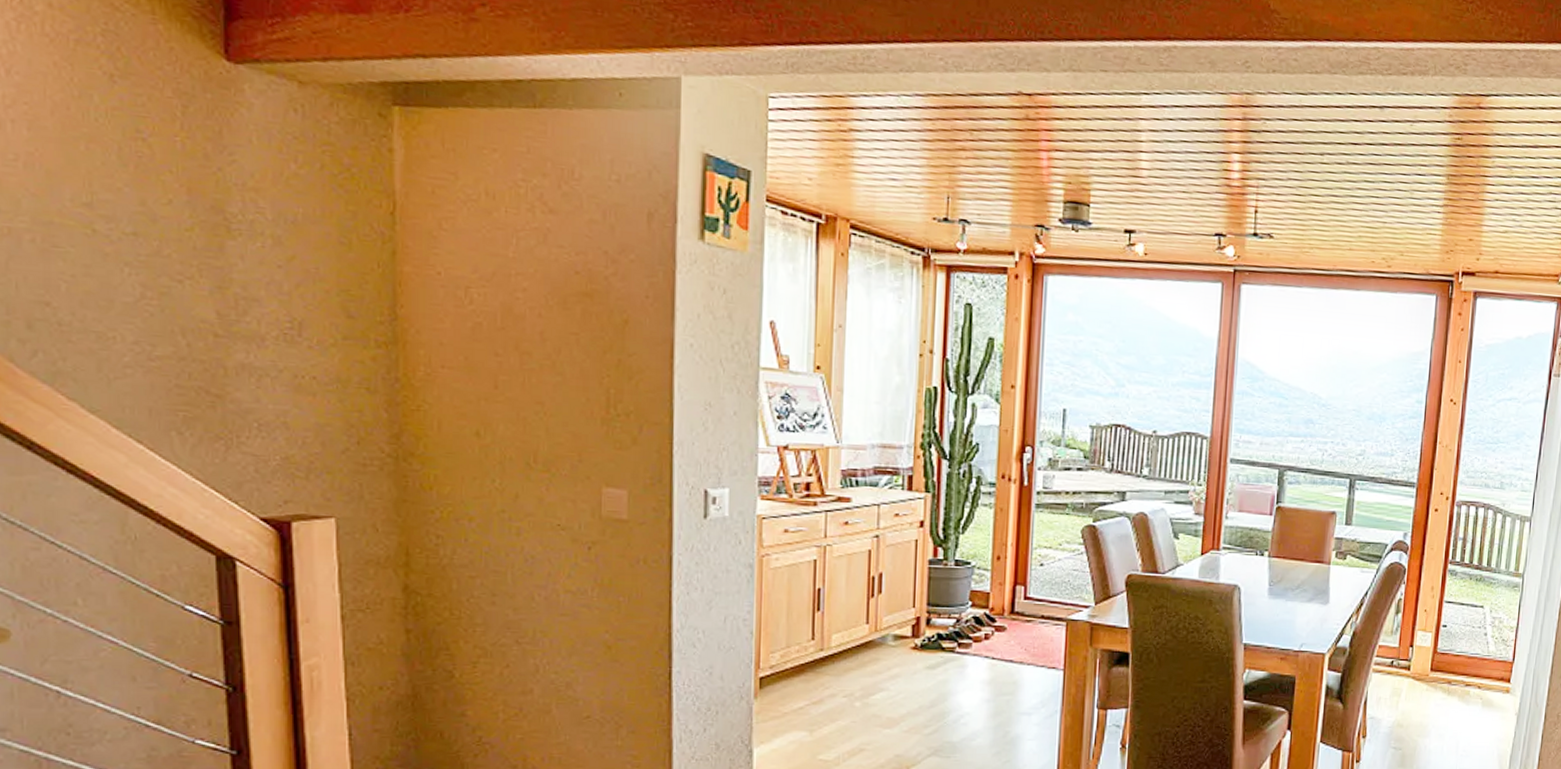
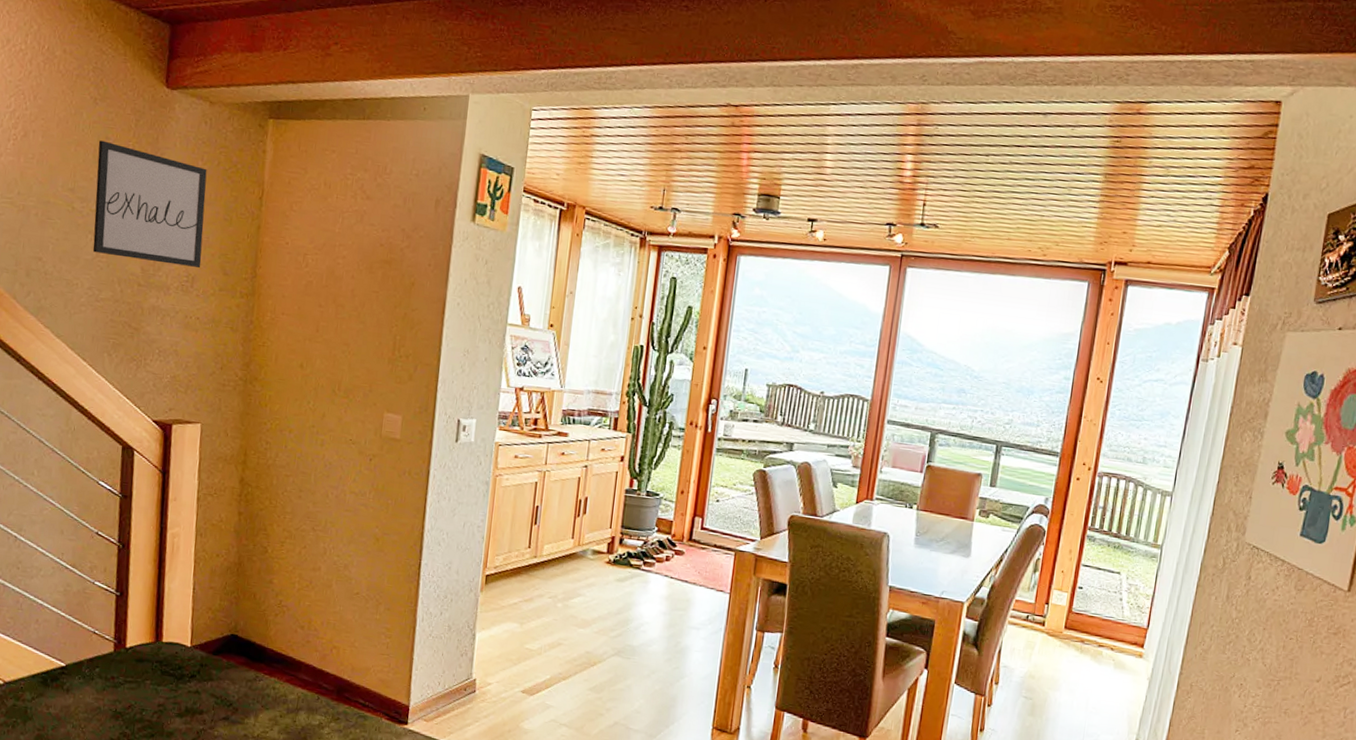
wall art: none [124,134,311,310] -> present [92,140,207,269]

